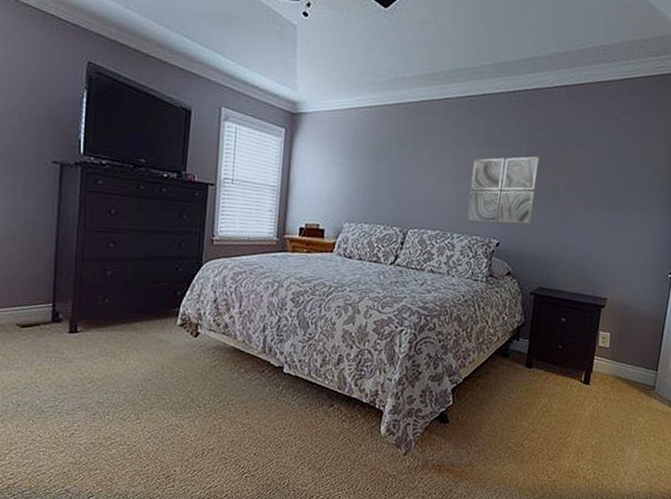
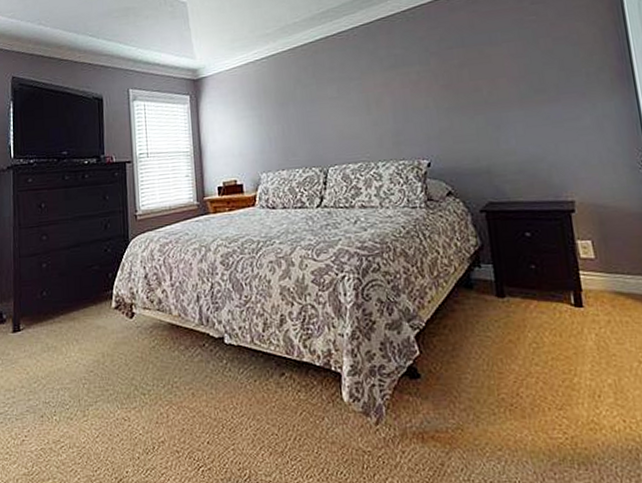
wall art: present [466,156,539,225] -> none [382,65,461,148]

